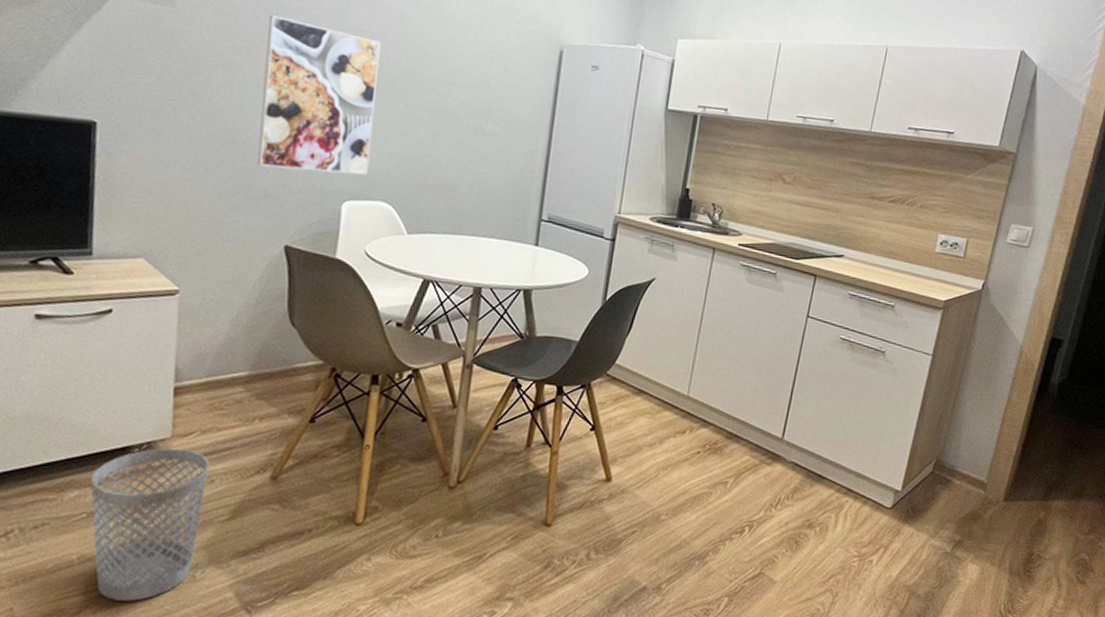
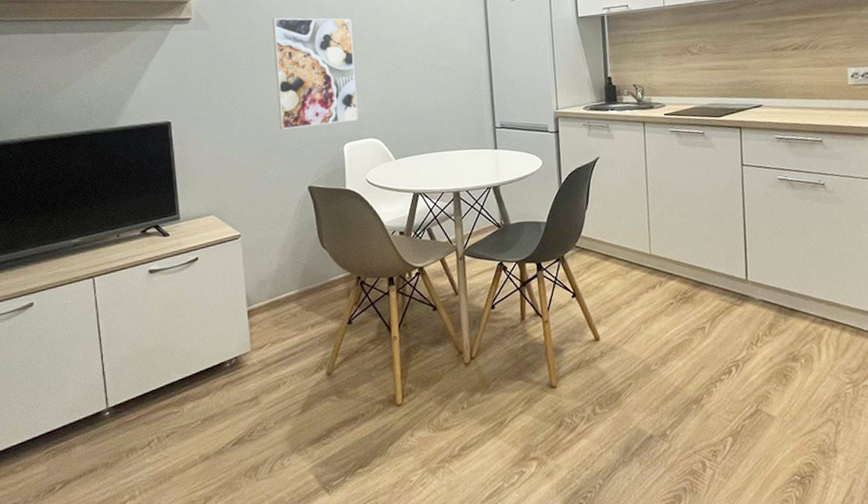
wastebasket: present [90,447,210,601] -> none [200,359,281,491]

